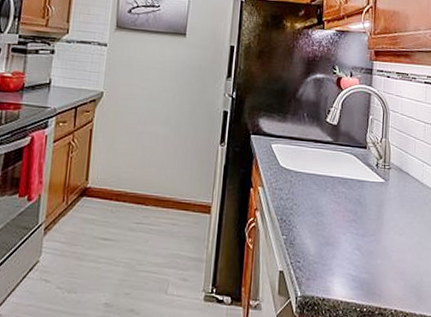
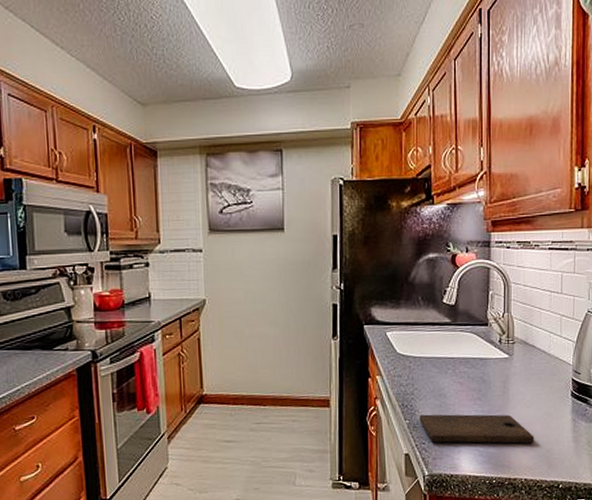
cutting board: none [296,231,406,273] -> present [419,414,534,444]

